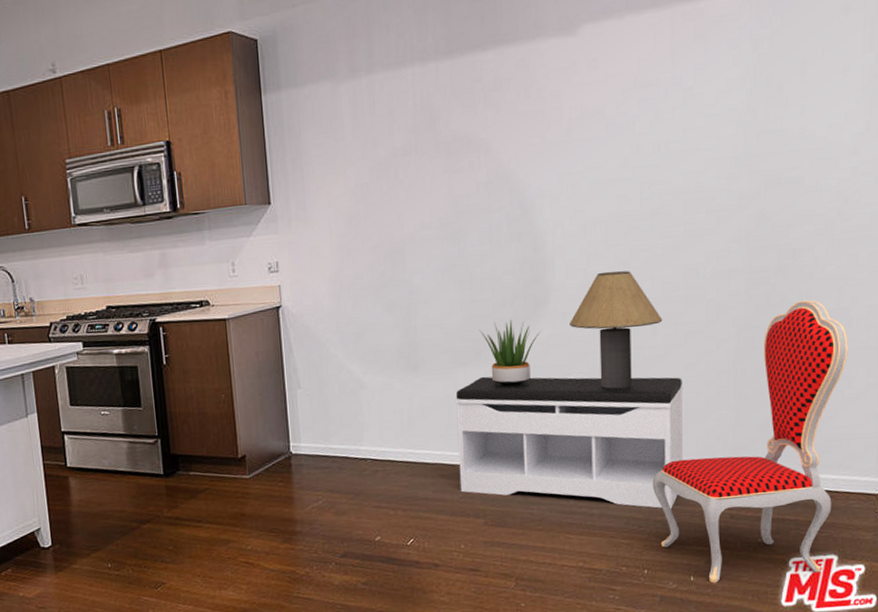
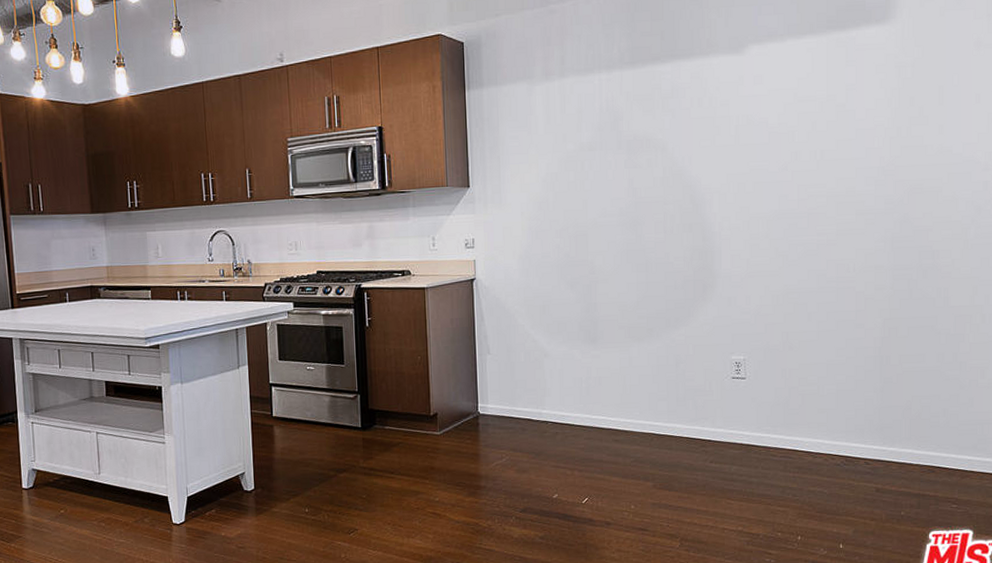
bench: present [454,376,684,510] -> none [629,351,835,481]
potted plant: present [479,320,541,386] -> none [652,301,708,361]
table lamp: present [570,271,663,389] -> none [734,262,817,368]
dining chair: present [652,300,848,583] -> none [806,296,981,552]

